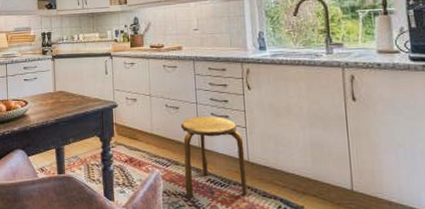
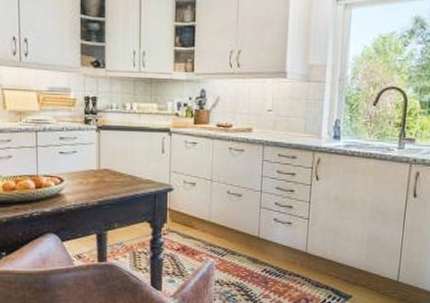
stool: present [181,116,248,198] -> none [239,205,304,288]

